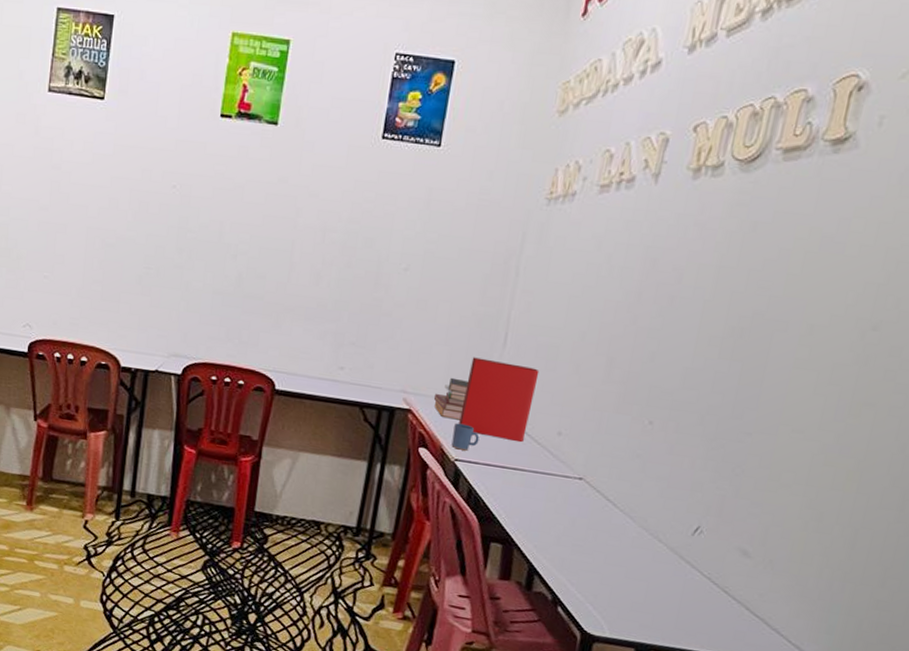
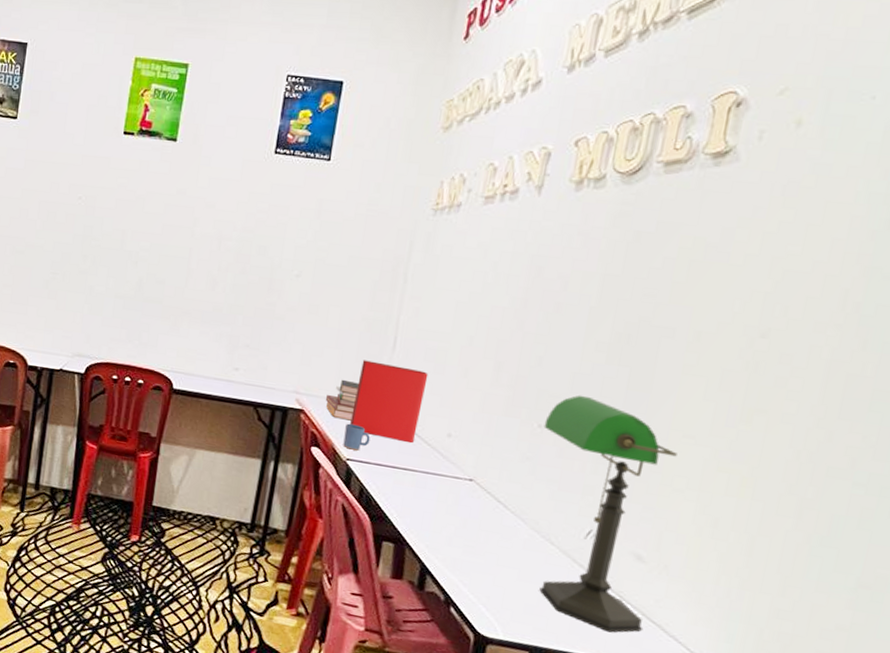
desk lamp: none [646,390,786,627] -> present [539,395,677,633]

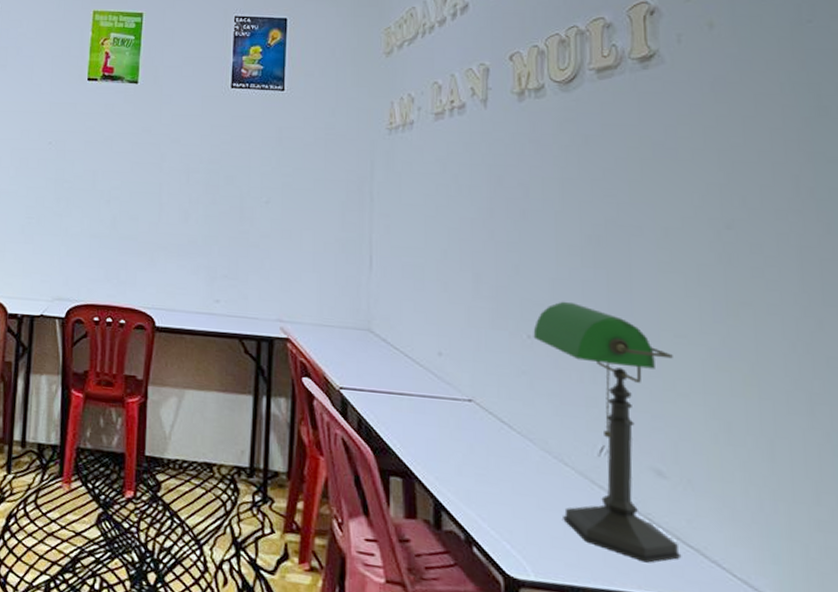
books: present [325,379,359,421] -> none [309,303,341,346]
mug: present [343,423,371,451] -> none [334,349,361,378]
book: present [350,360,428,444] -> none [338,282,409,366]

